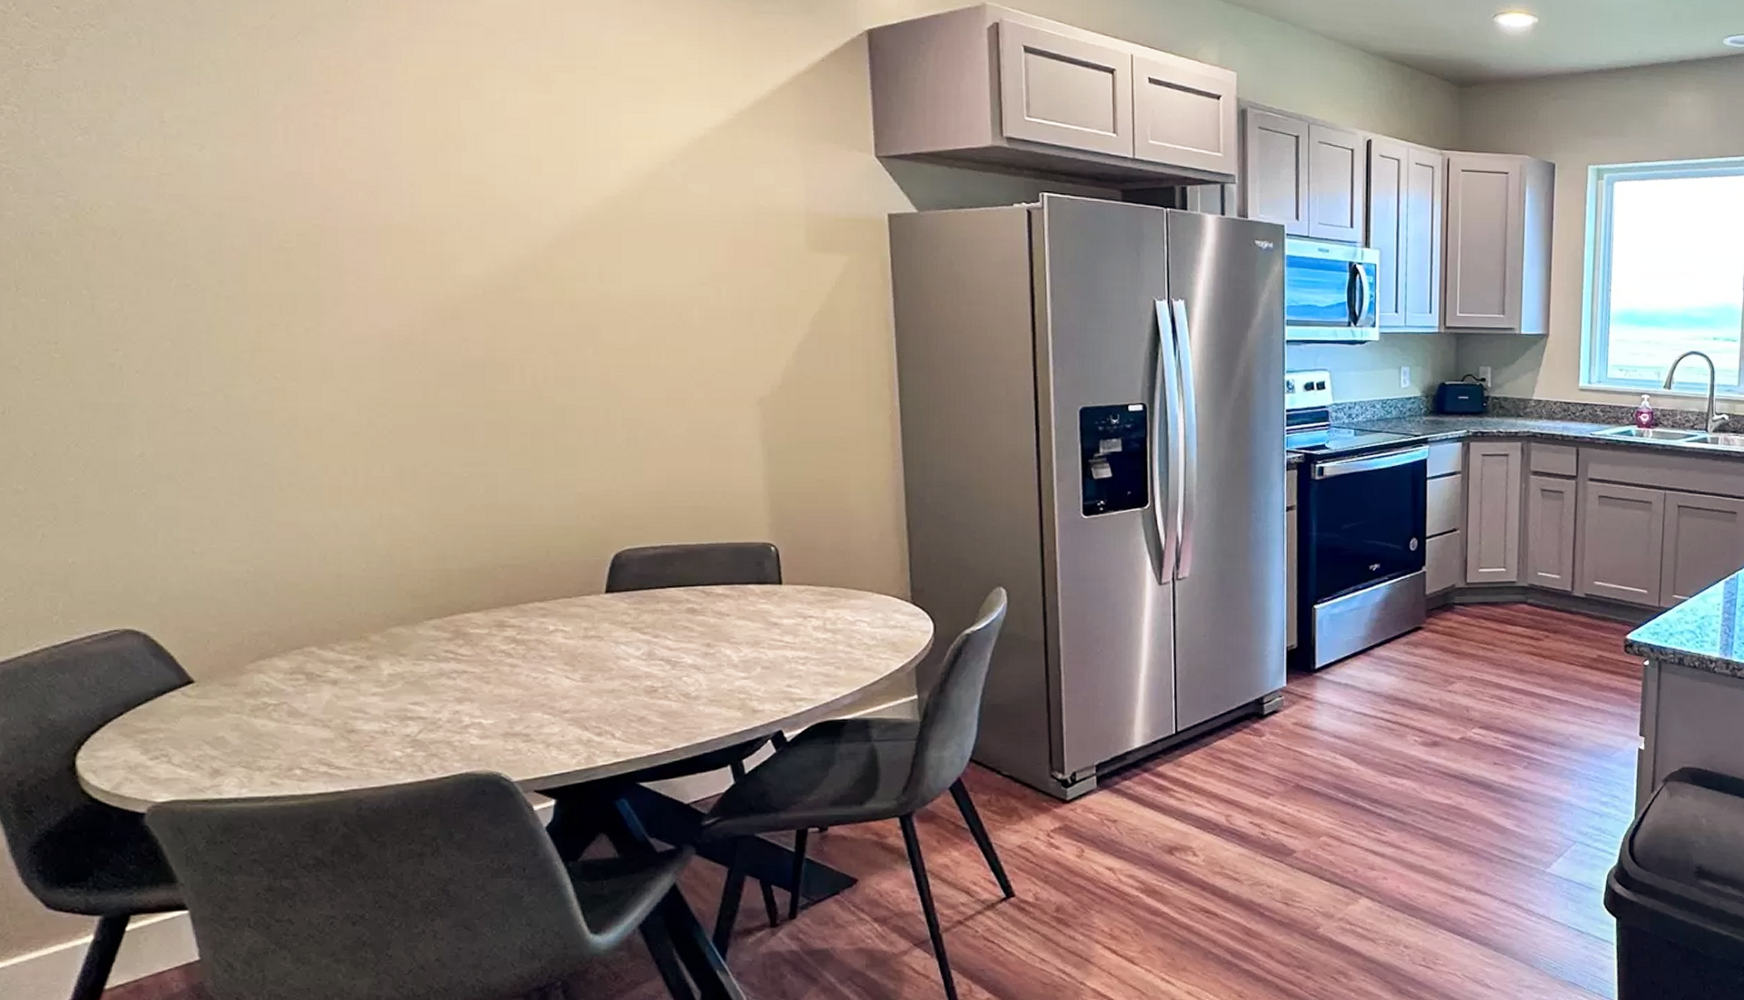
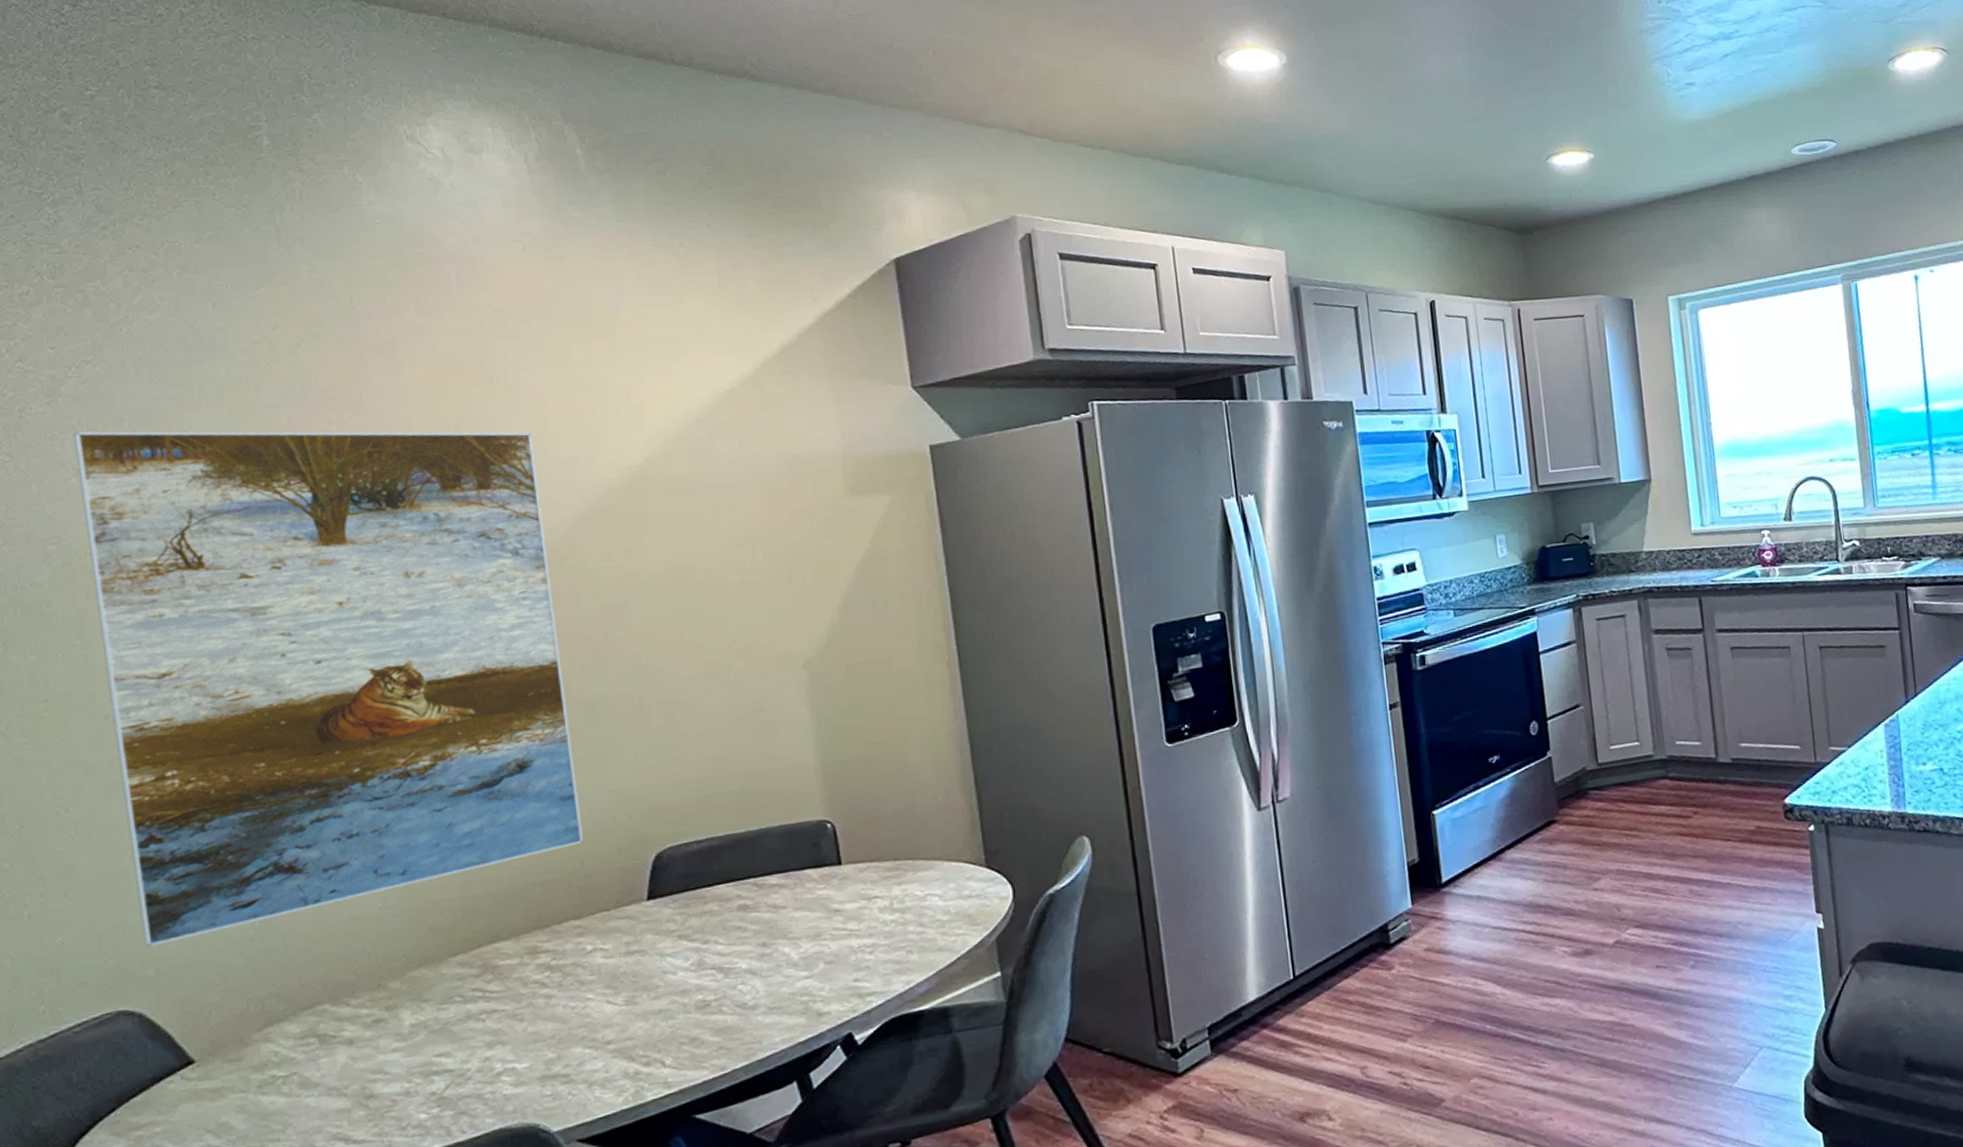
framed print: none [79,92,551,577] -> present [73,431,584,947]

